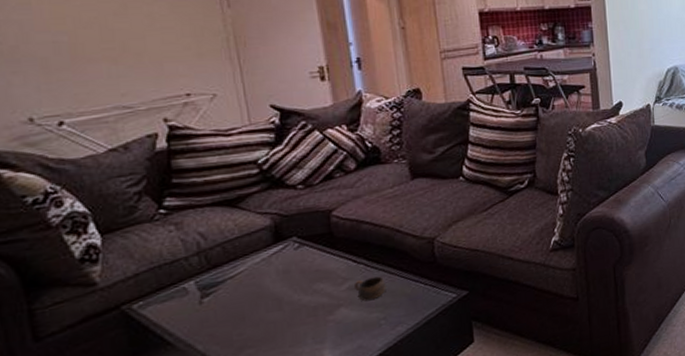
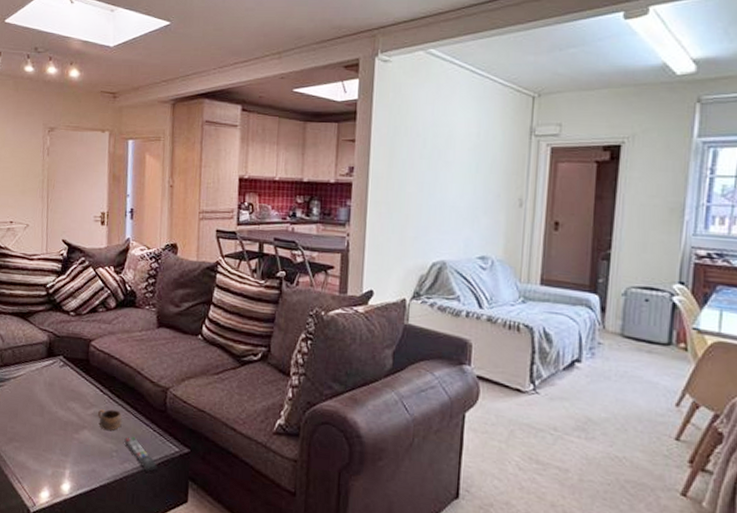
remote control: none [392,297,435,328] -> present [124,436,157,472]

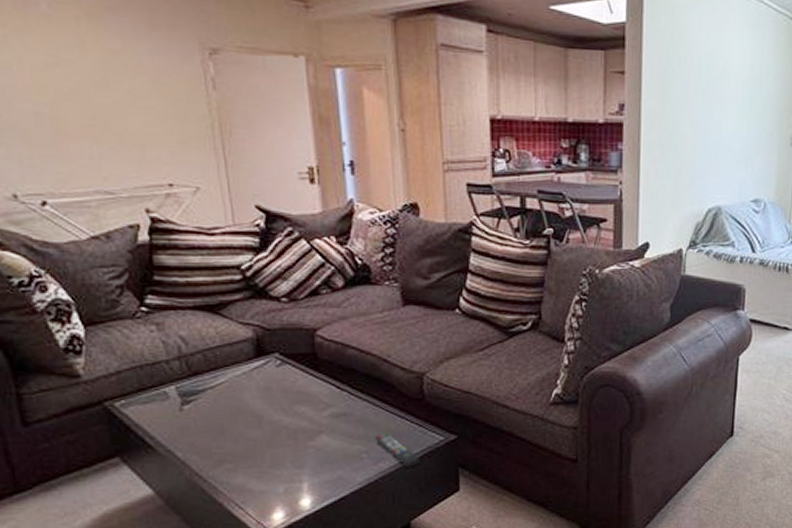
cup: present [98,409,122,431] -> none [337,407,370,432]

